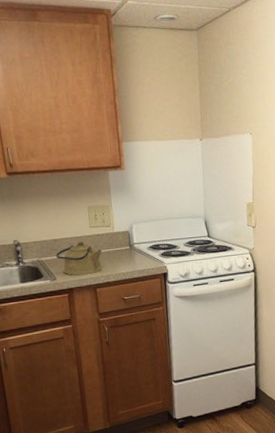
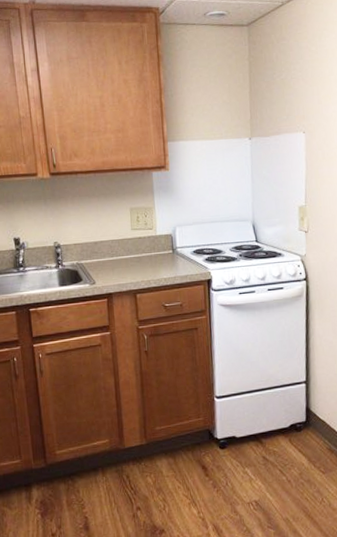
kettle: present [56,241,102,276] -> none [96,244,144,280]

